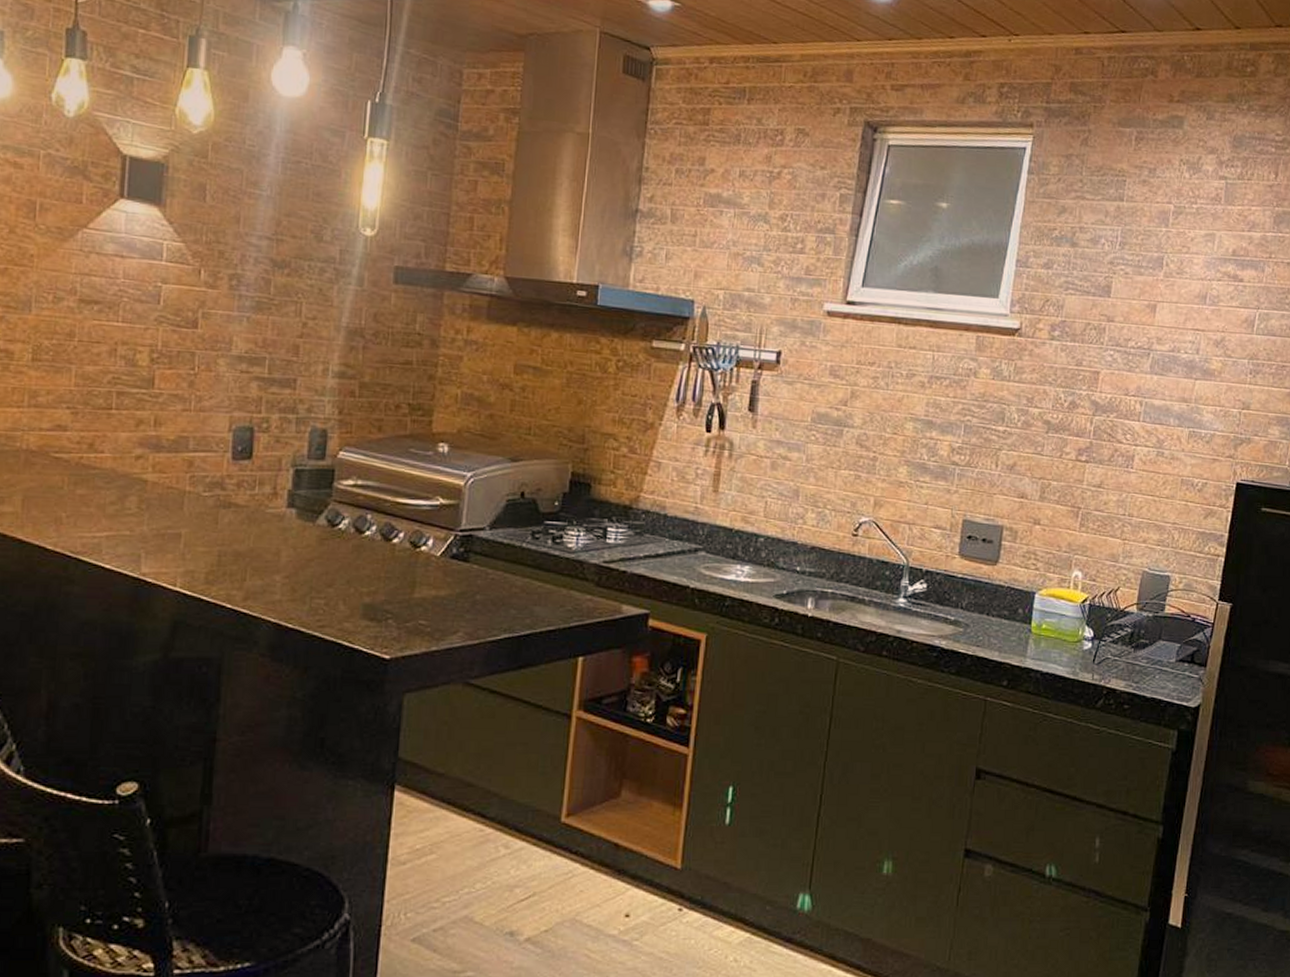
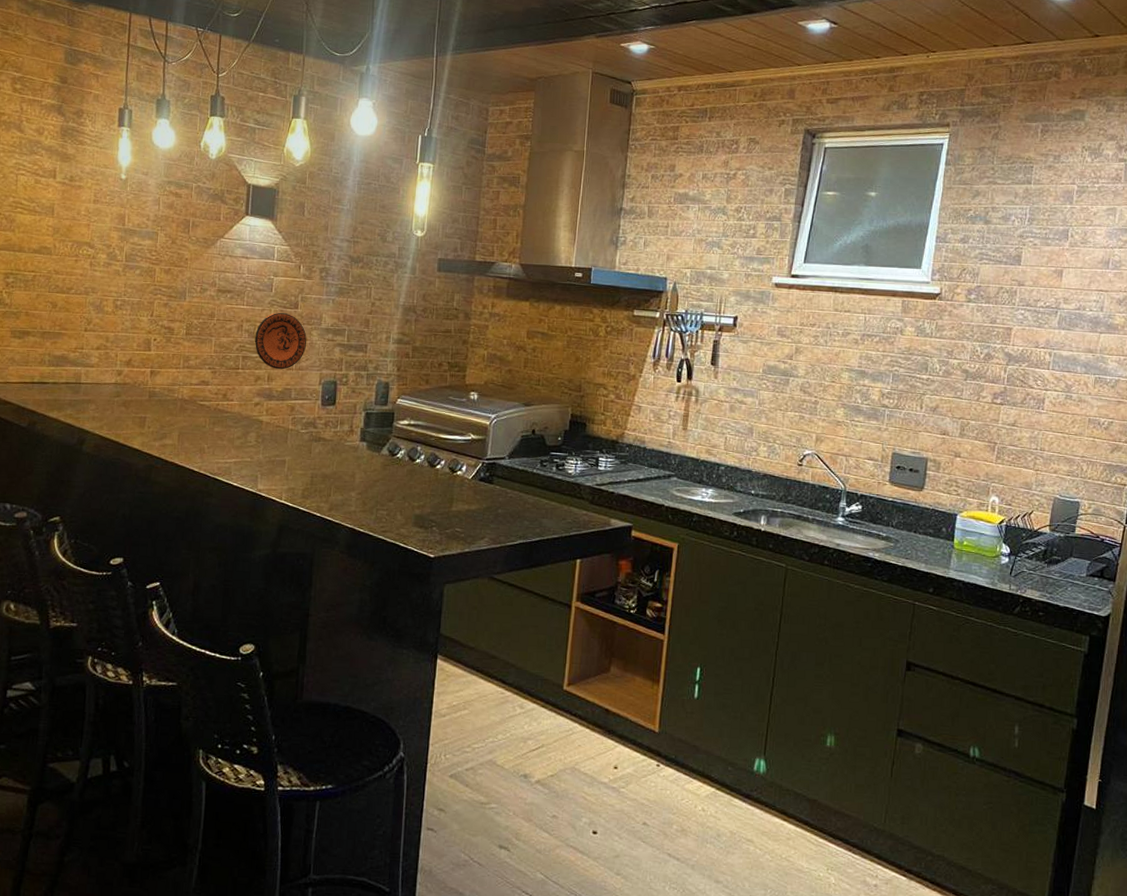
decorative plate: none [134,332,210,411] -> present [254,312,307,370]

